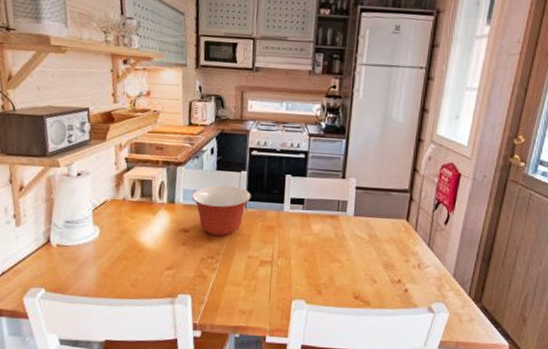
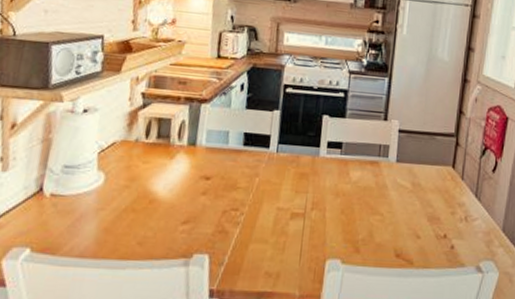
mixing bowl: present [192,185,251,237] -> none [216,125,284,185]

